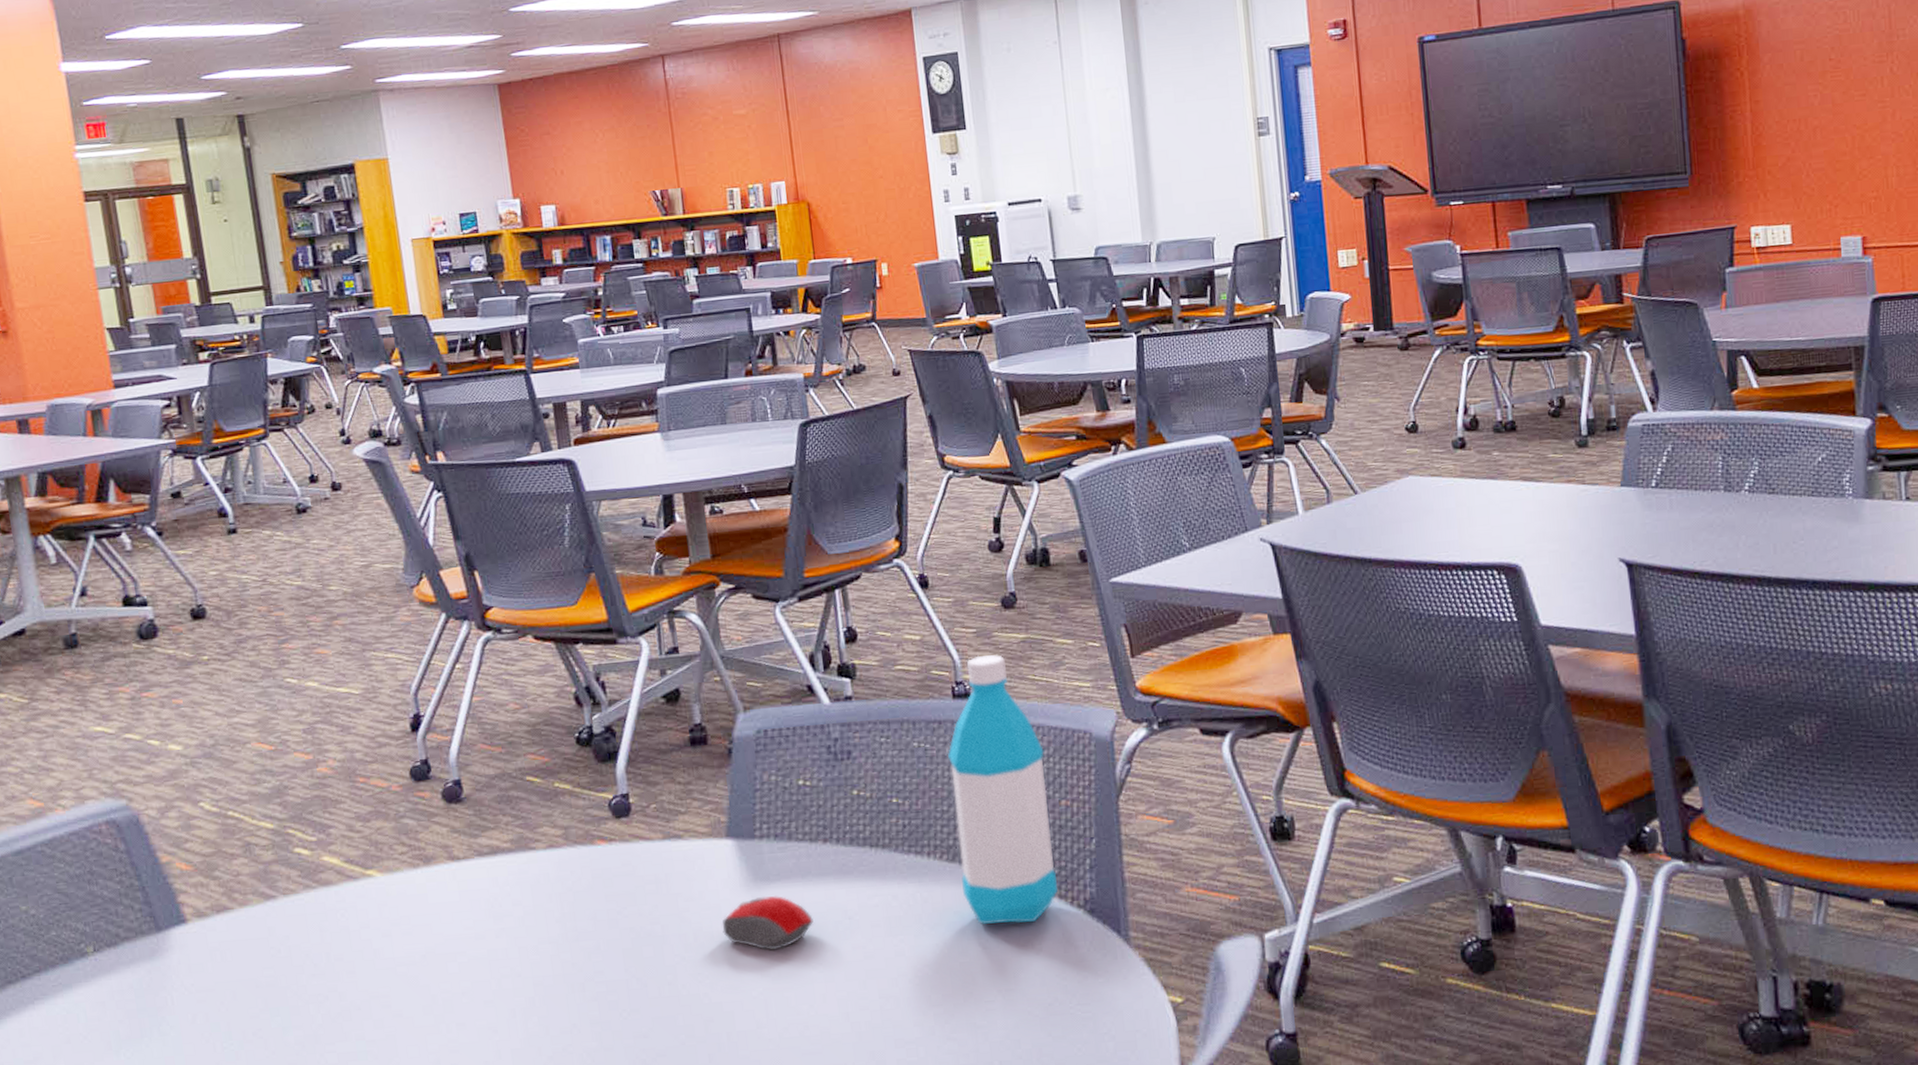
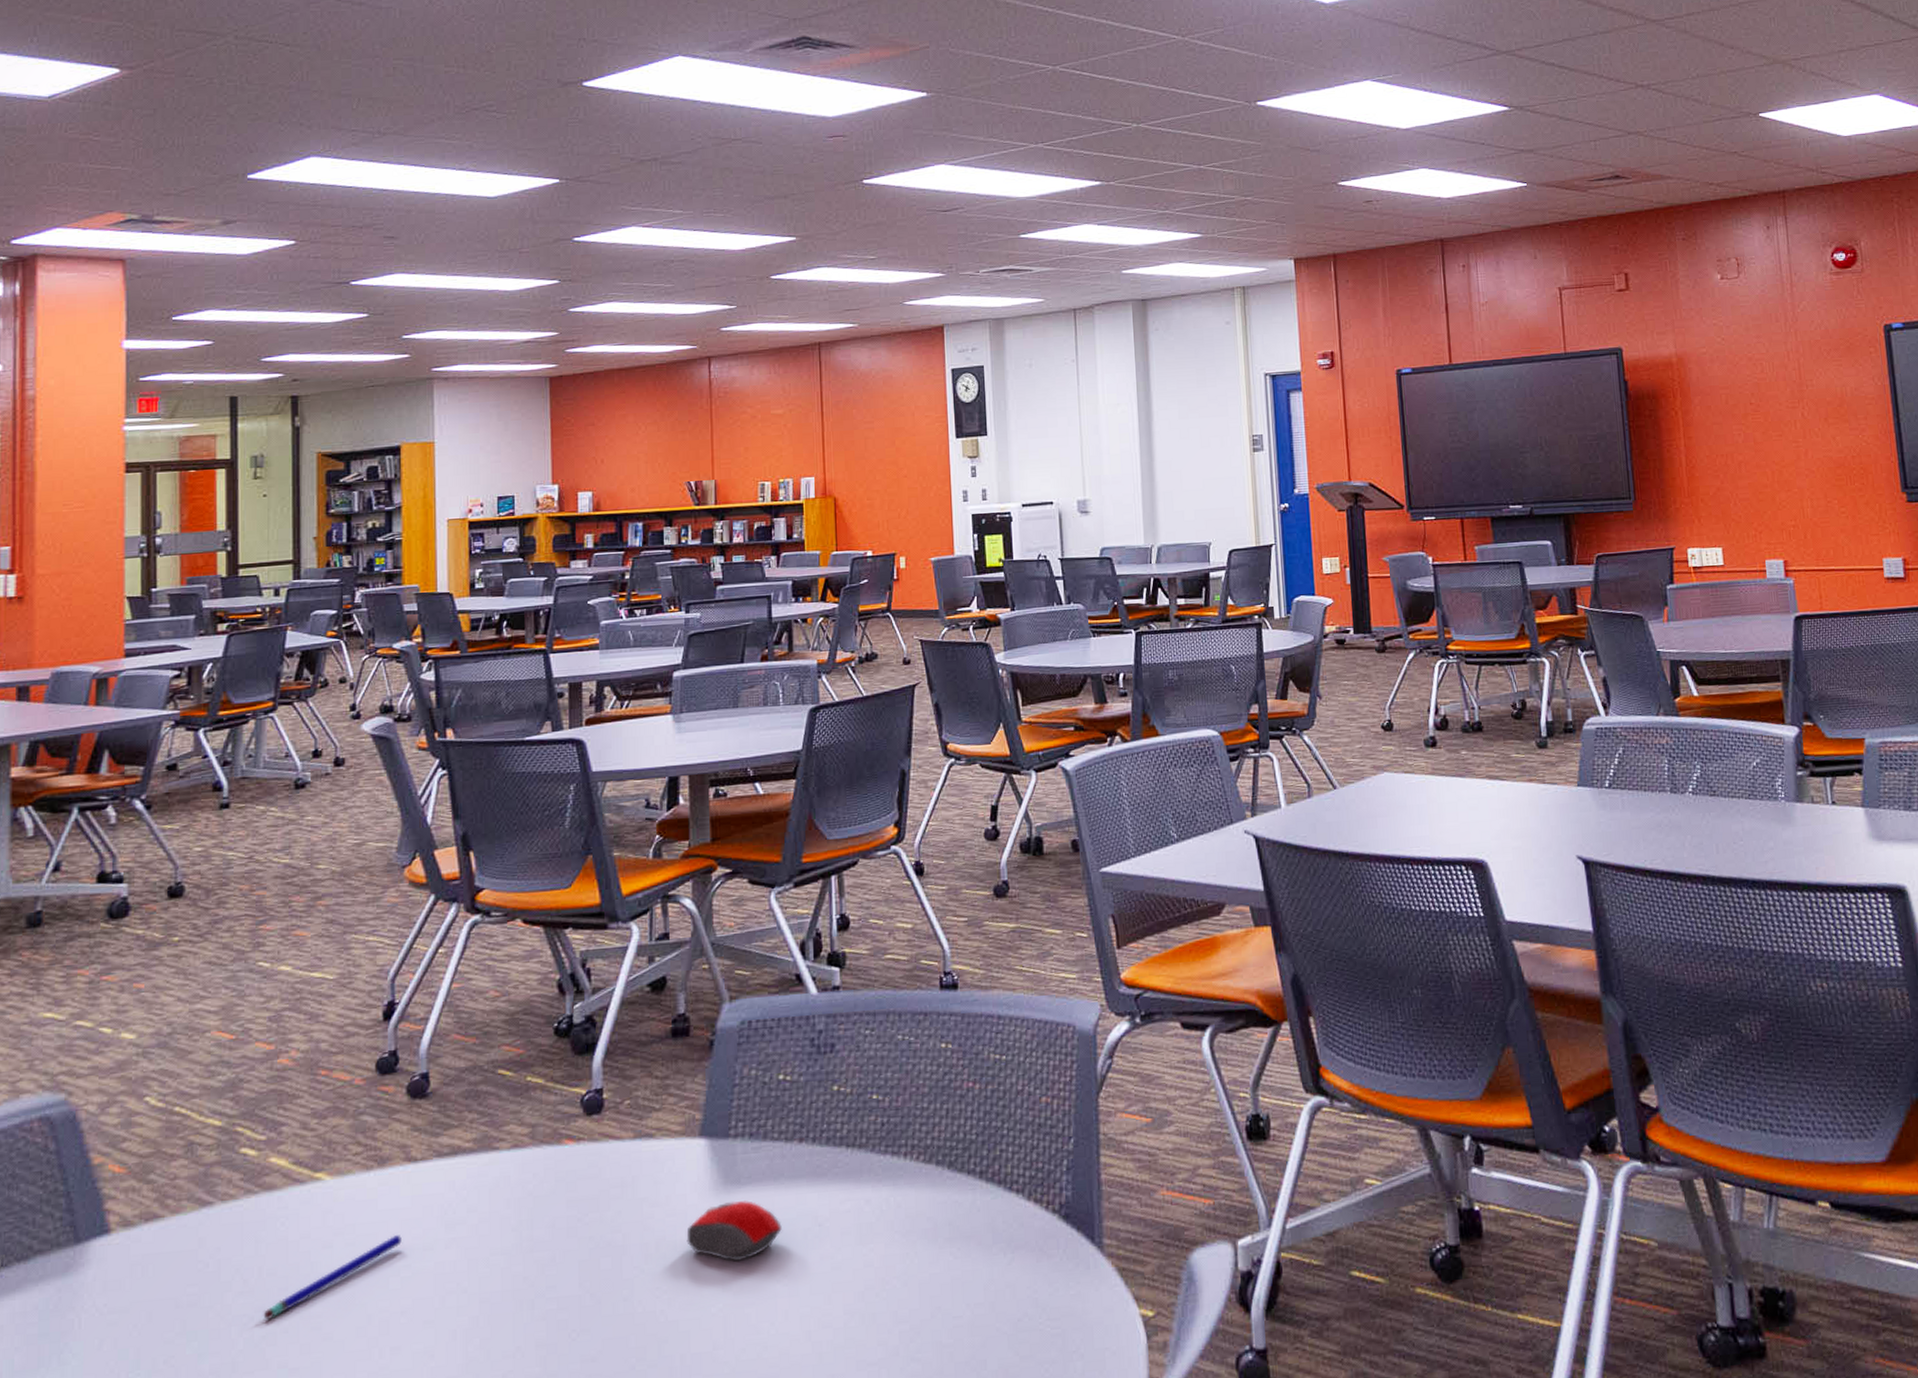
pen: none [336,925,455,998] -> present [263,1235,402,1319]
water bottle: present [948,654,1058,924] -> none [932,944,1034,1231]

